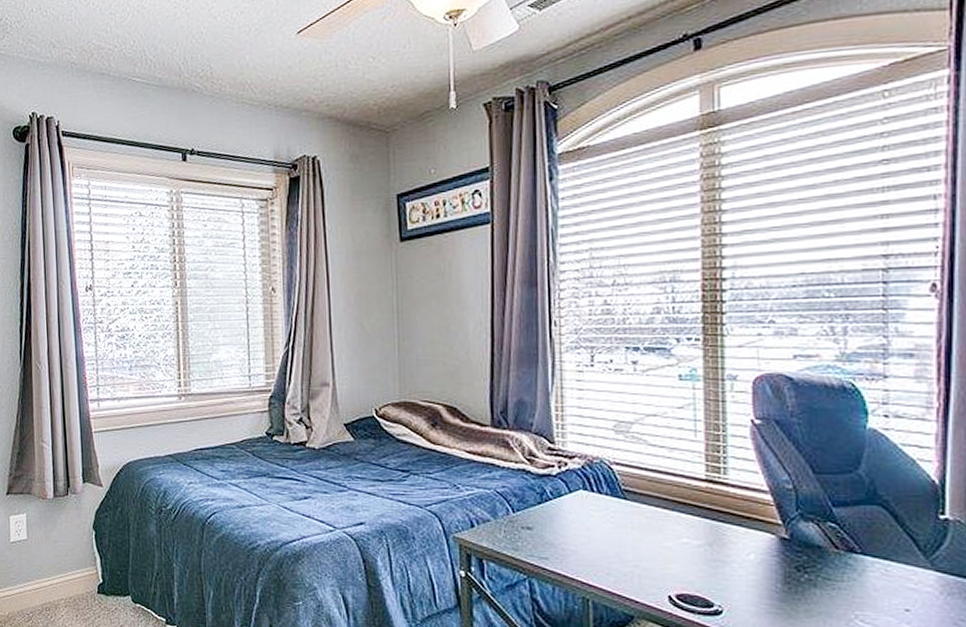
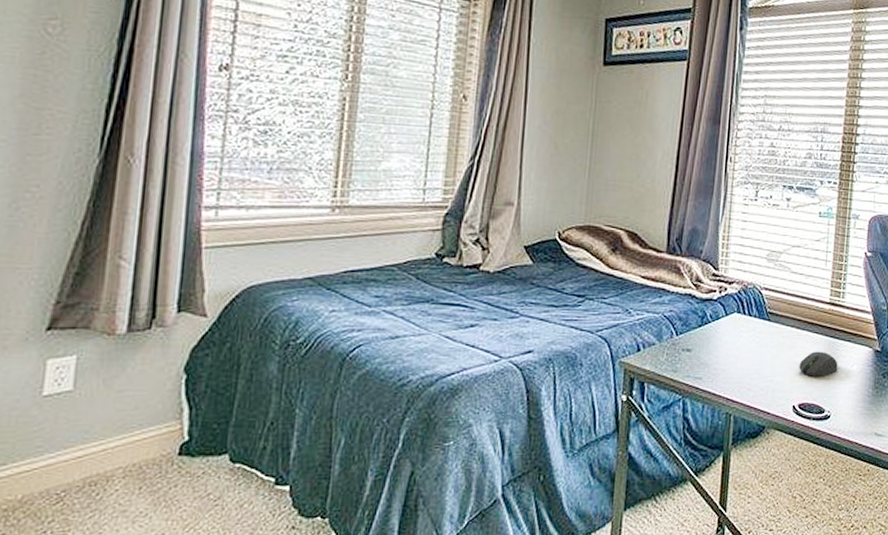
computer mouse: none [671,535,727,565] -> present [799,351,838,377]

